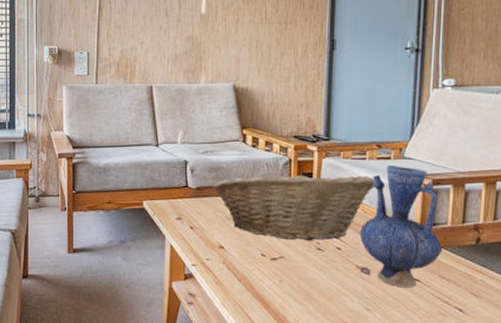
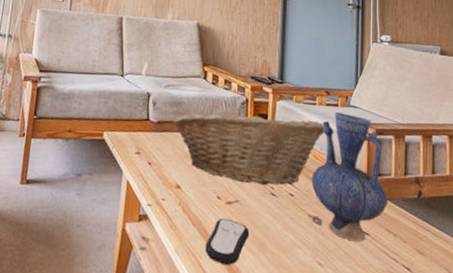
remote control: none [251,273,296,315] -> present [205,218,250,266]

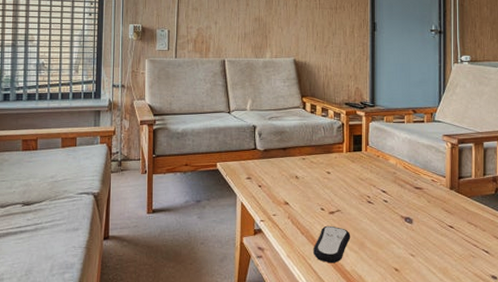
fruit basket: present [172,108,325,186] -> none [277,132,413,196]
vase: present [311,112,388,242] -> none [402,128,470,234]

